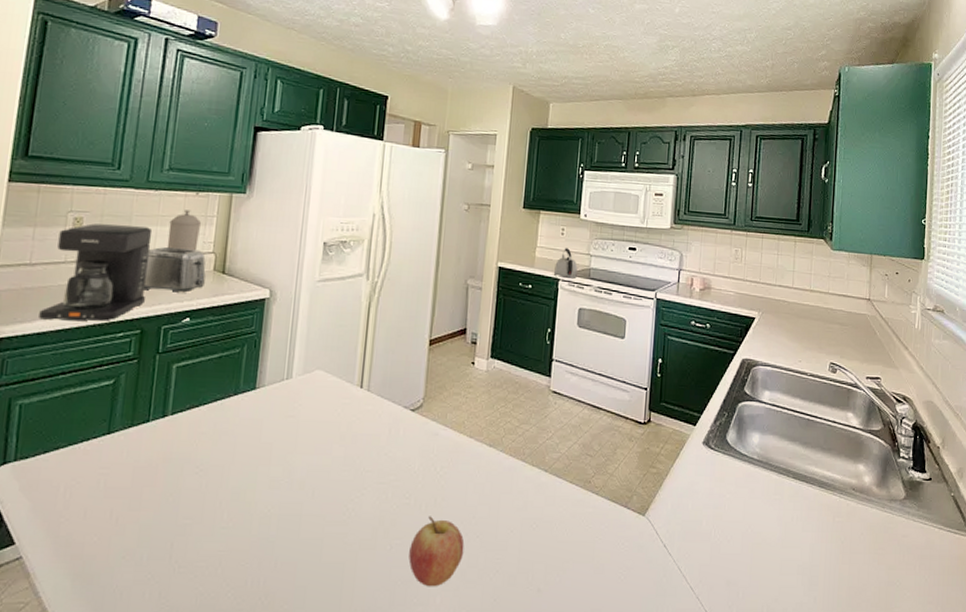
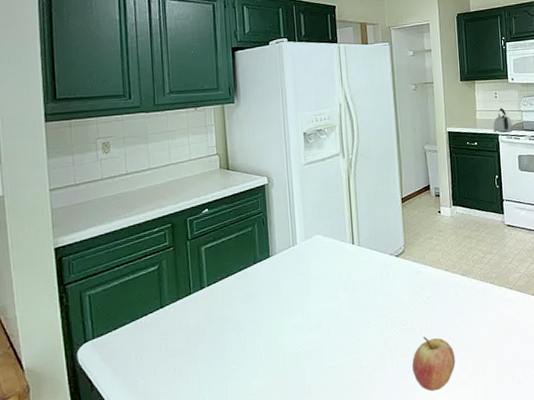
coffee maker: present [39,223,153,321] -> none [90,142,171,227]
toaster: present [143,246,206,293] -> none [166,154,216,191]
canister: present [166,209,201,251] -> none [178,123,204,156]

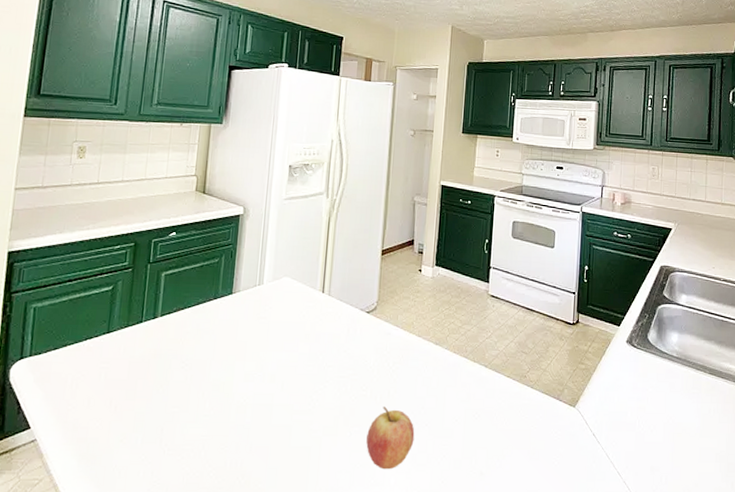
kettle: present [493,108,513,133] -> none [489,168,511,195]

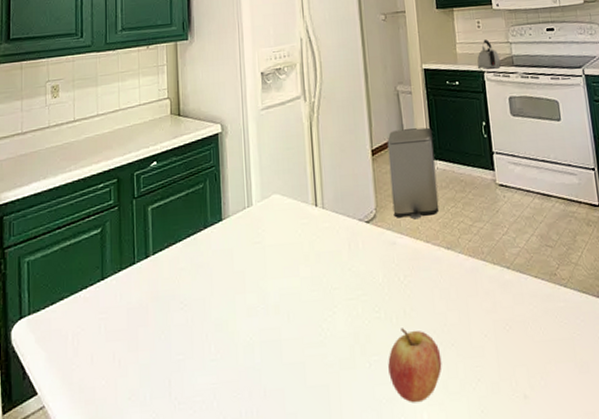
pedal bin: none [393,236,439,316] -> present [387,127,439,220]
kettle: none [489,168,511,195] -> present [477,40,501,69]

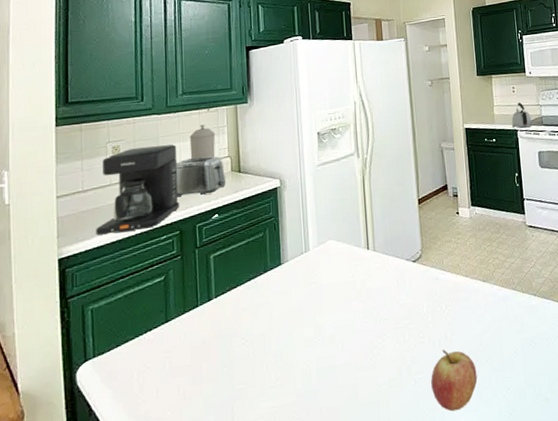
coffee maker: none [34,84,118,182] -> present [96,144,180,236]
toaster: none [114,97,166,141] -> present [176,156,227,196]
canister: none [128,63,155,101] -> present [189,124,215,159]
pedal bin: present [387,127,439,220] -> none [432,178,477,258]

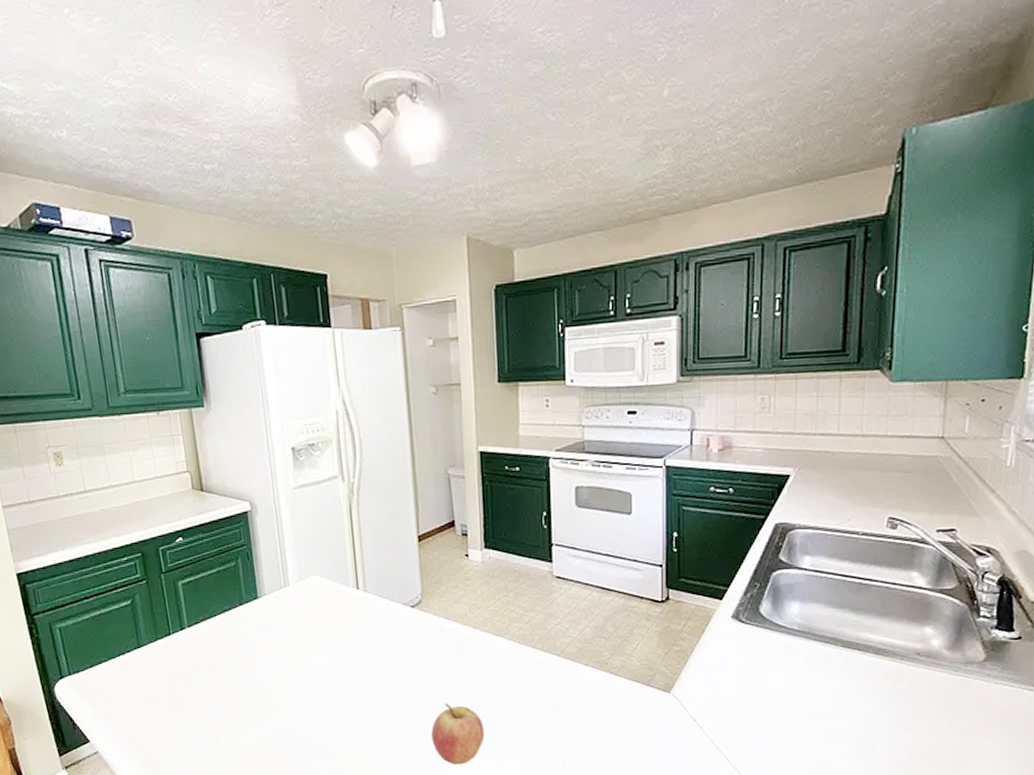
coffee maker: present [96,144,180,236] -> none [45,454,139,552]
toaster: present [176,156,227,196] -> none [128,470,188,514]
canister: present [189,124,215,159] -> none [139,431,172,473]
kettle: present [511,103,532,128] -> none [541,421,569,455]

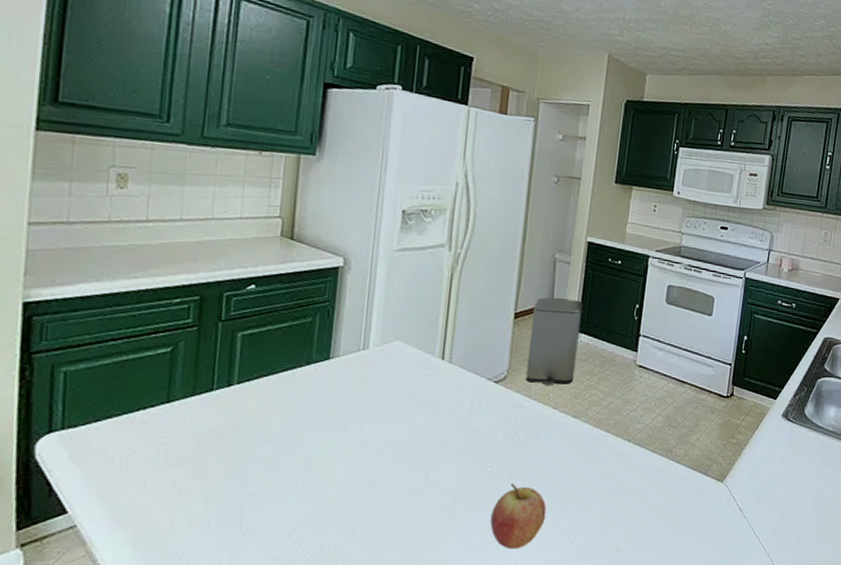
pedal bin: none [435,515,490,606] -> present [525,297,583,386]

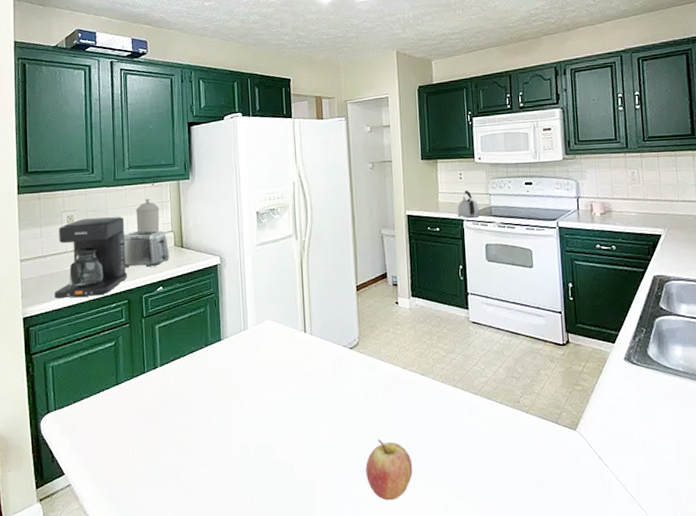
coffee maker: none [81,181,210,286] -> present [54,217,128,299]
toaster: none [201,208,273,259] -> present [124,230,170,267]
canister: none [226,170,265,215] -> present [136,198,160,232]
pedal bin: present [525,297,583,386] -> none [371,268,416,348]
kettle: none [643,225,669,256] -> present [457,190,479,218]

